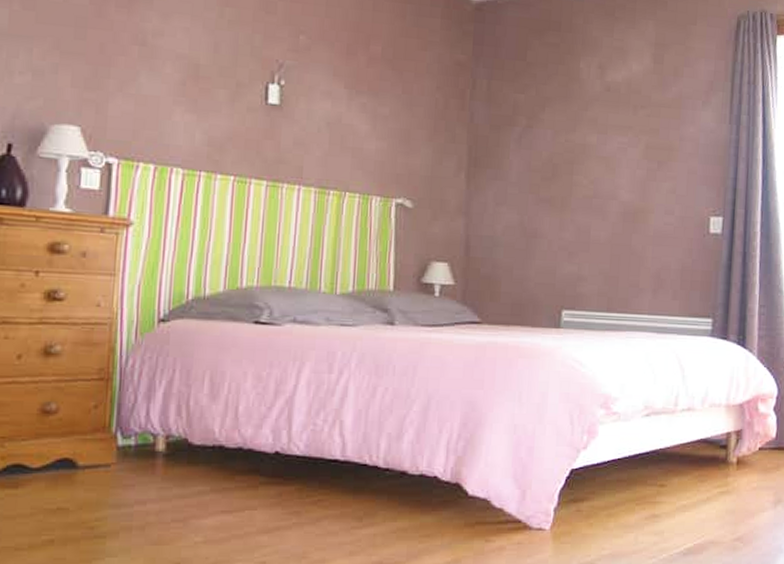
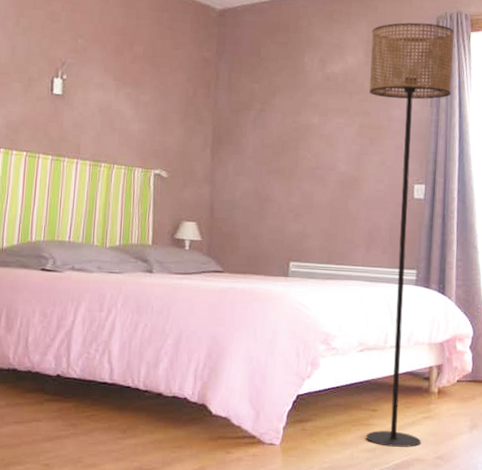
floor lamp: none [652,22,757,528] -> present [366,22,454,447]

